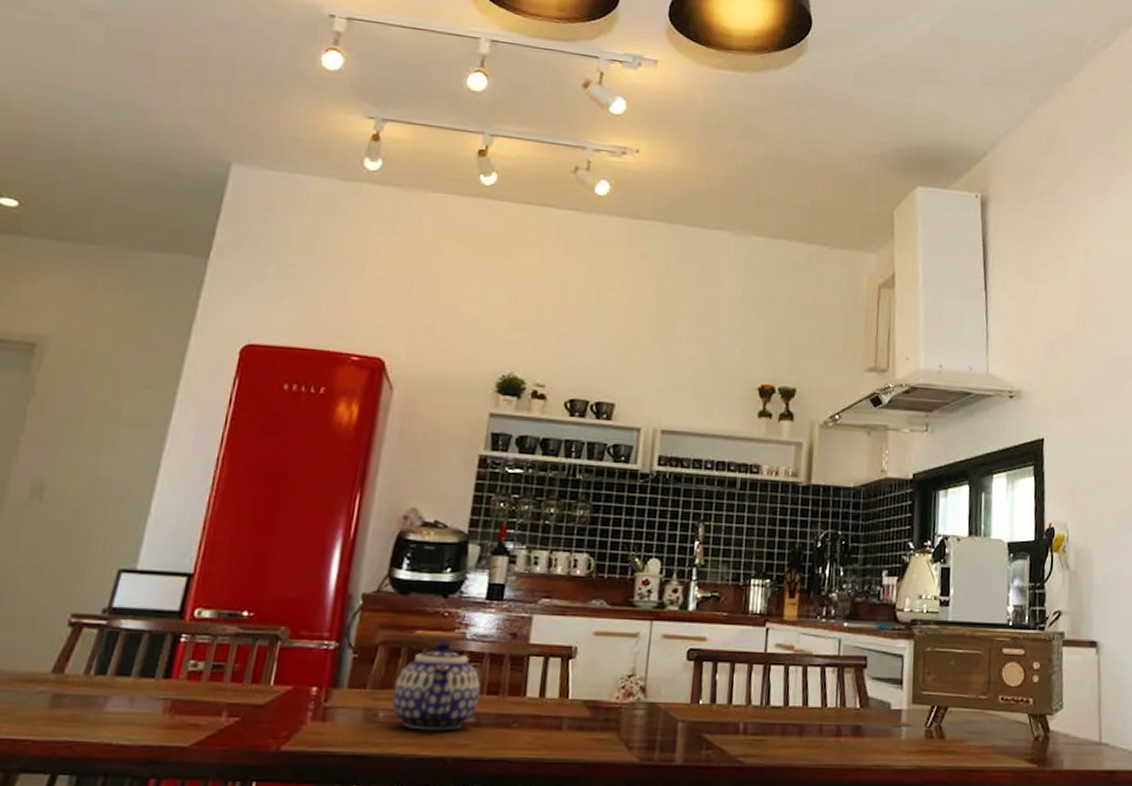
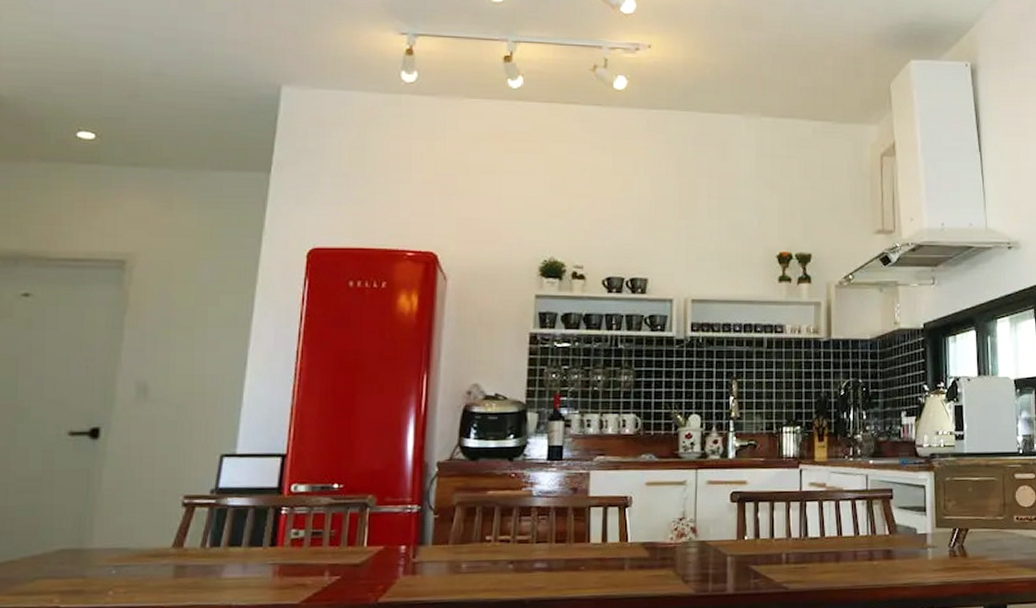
teapot: present [392,641,480,731] -> none [472,499,549,577]

